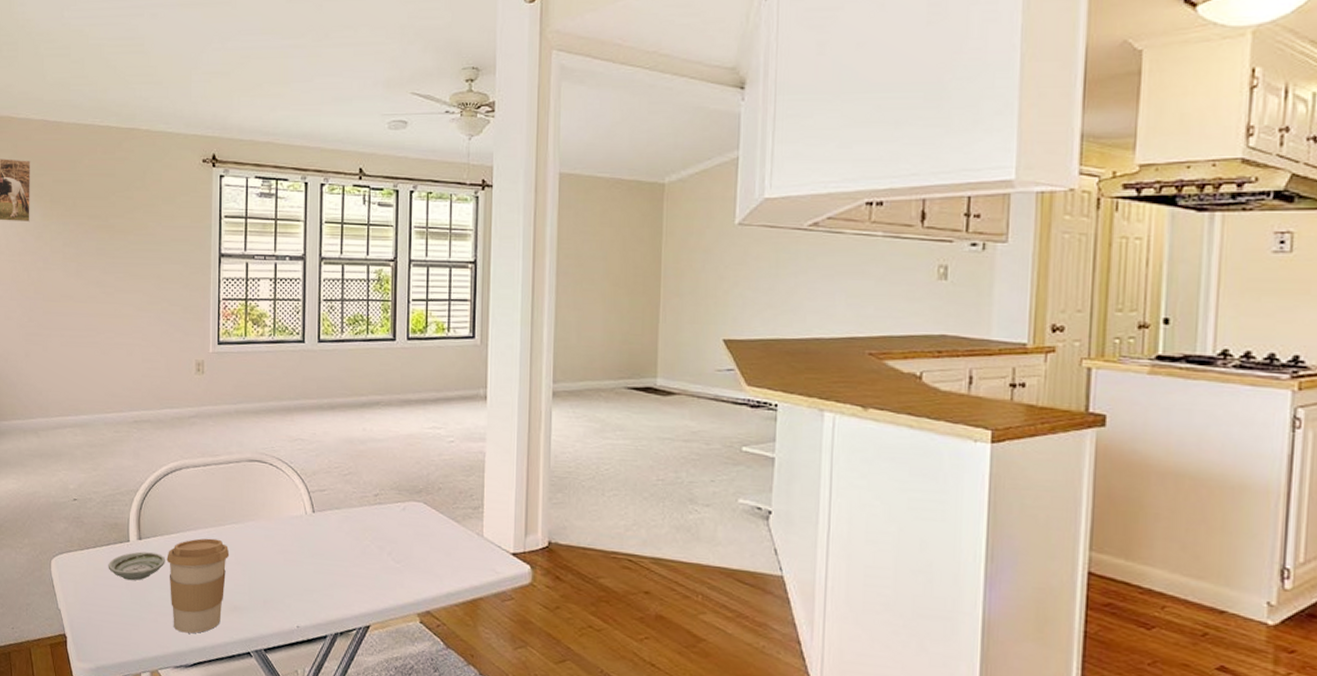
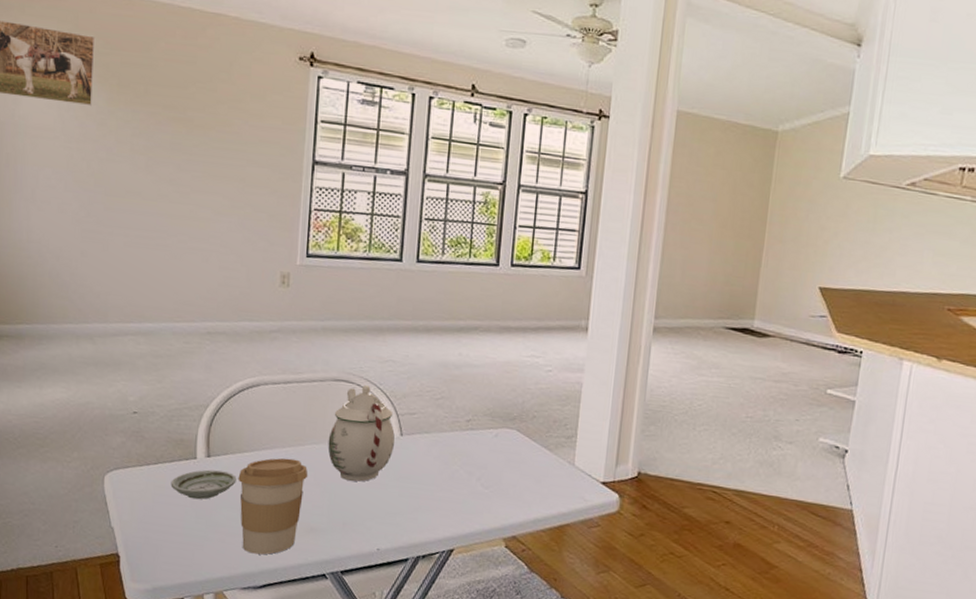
teapot: none [246,463,307,560] -> present [327,384,395,482]

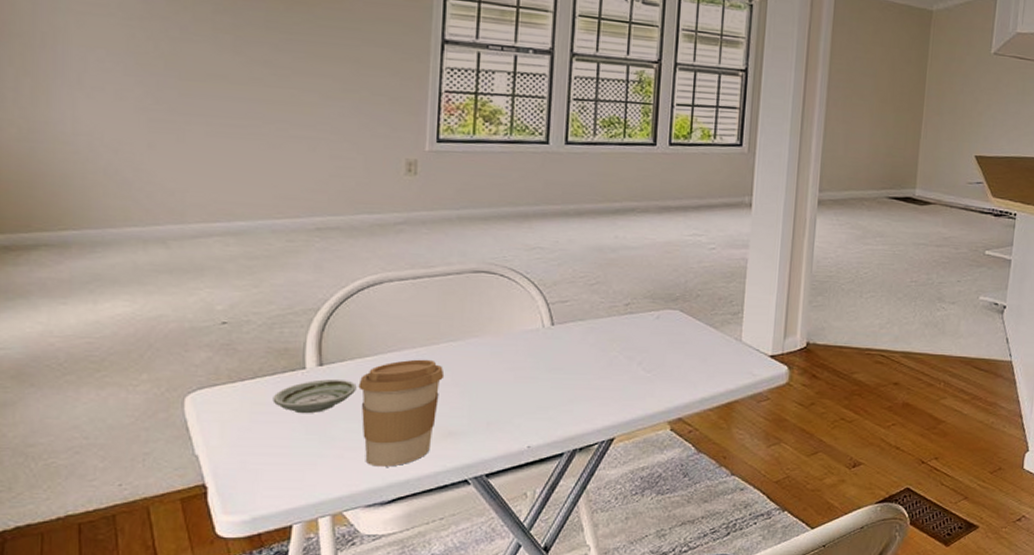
teapot: present [327,384,395,482] -> none [467,274,545,377]

